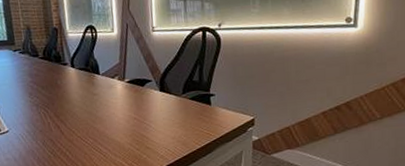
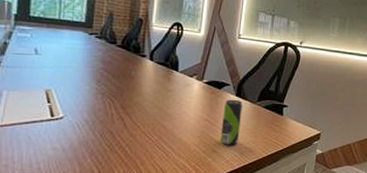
beverage can: none [149,94,170,141] -> present [220,99,243,145]

